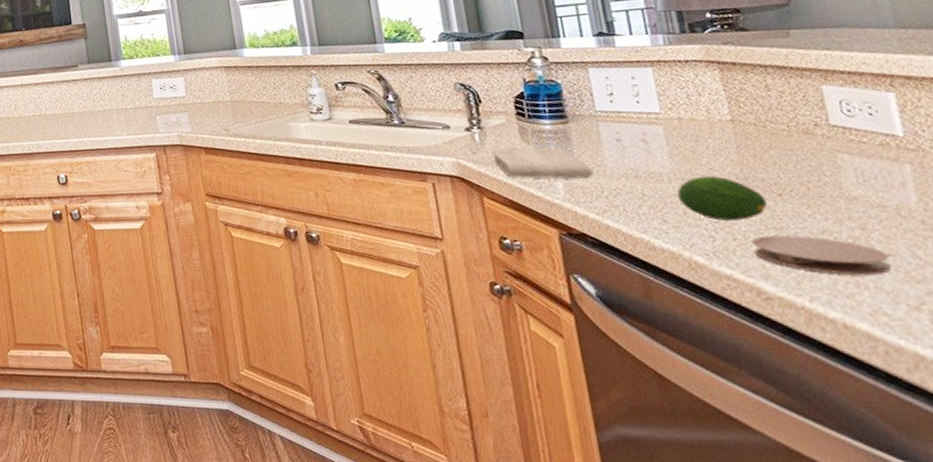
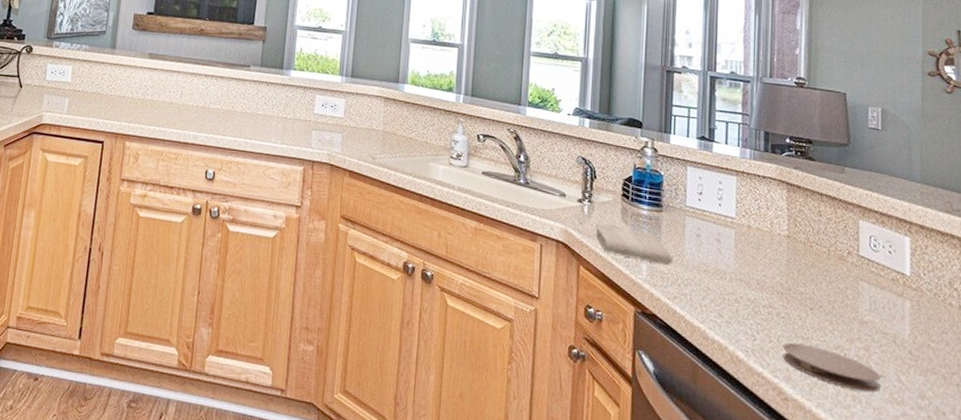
fruit: present [677,175,767,222] -> none [735,280,800,326]

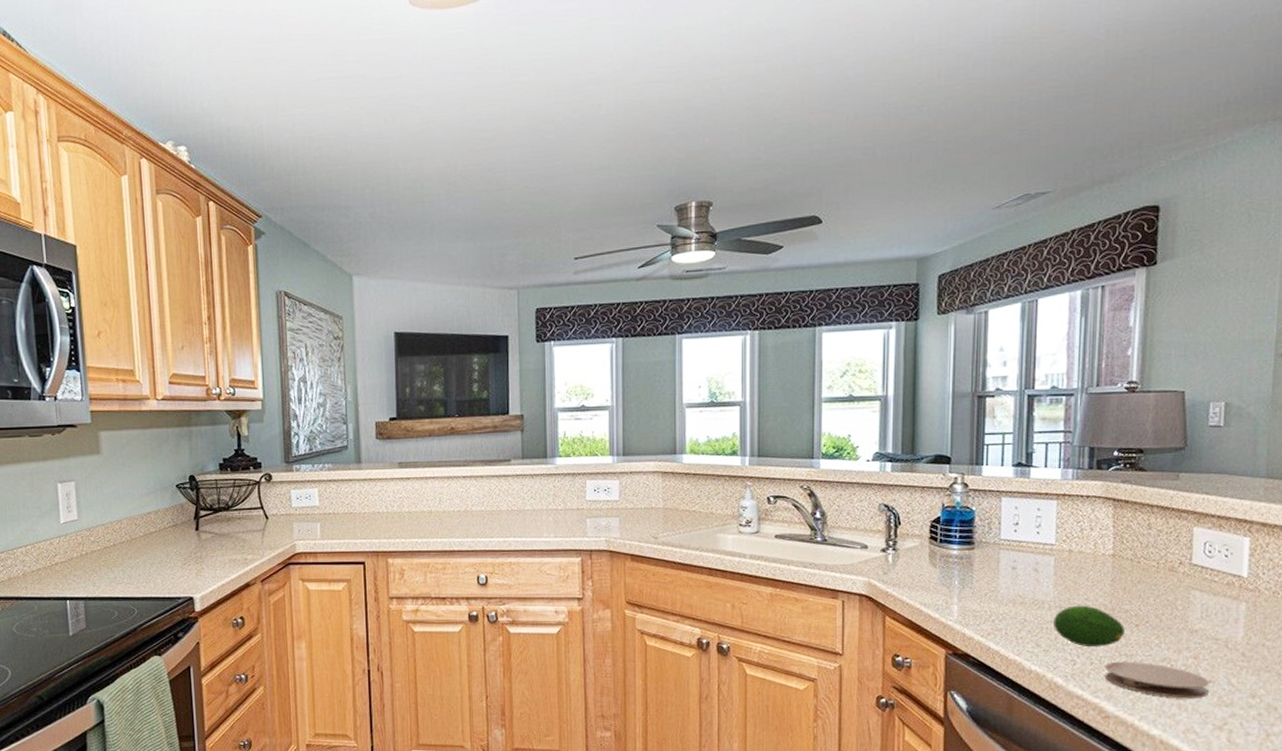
washcloth: present [595,222,672,265] -> none [901,569,986,603]
fruit: none [735,280,800,326] -> present [1054,605,1125,648]

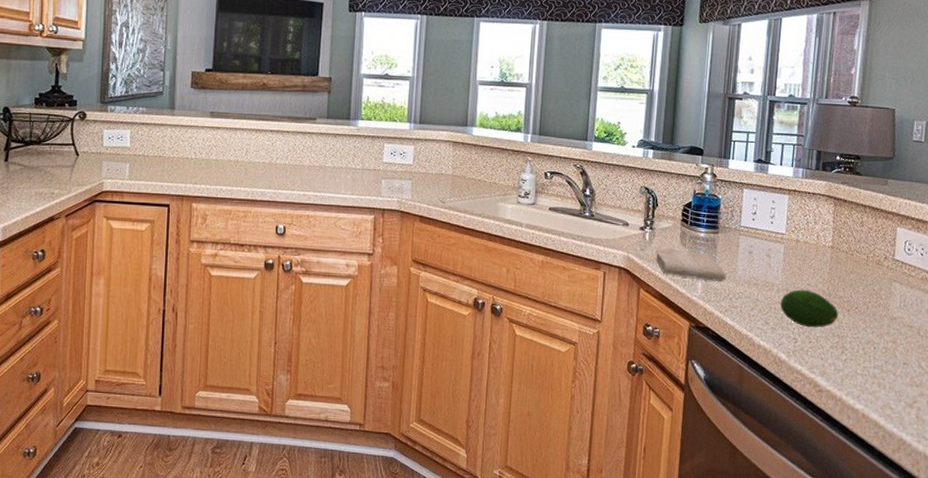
washcloth: none [901,569,986,603] -> present [655,247,726,282]
coaster: present [1104,661,1210,699] -> none [820,341,905,378]

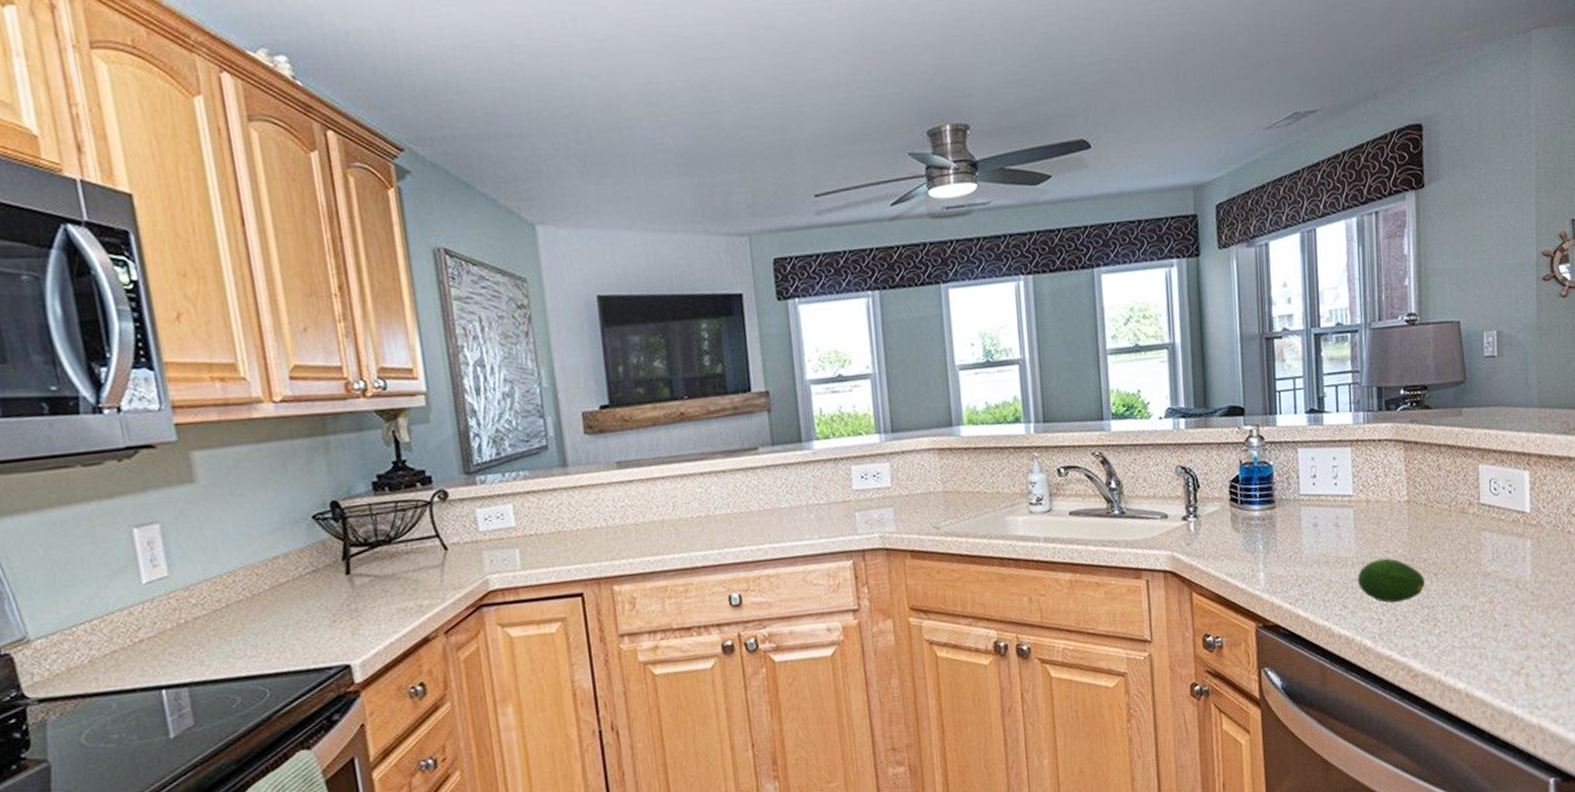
washcloth: present [655,247,726,282] -> none [1204,535,1291,570]

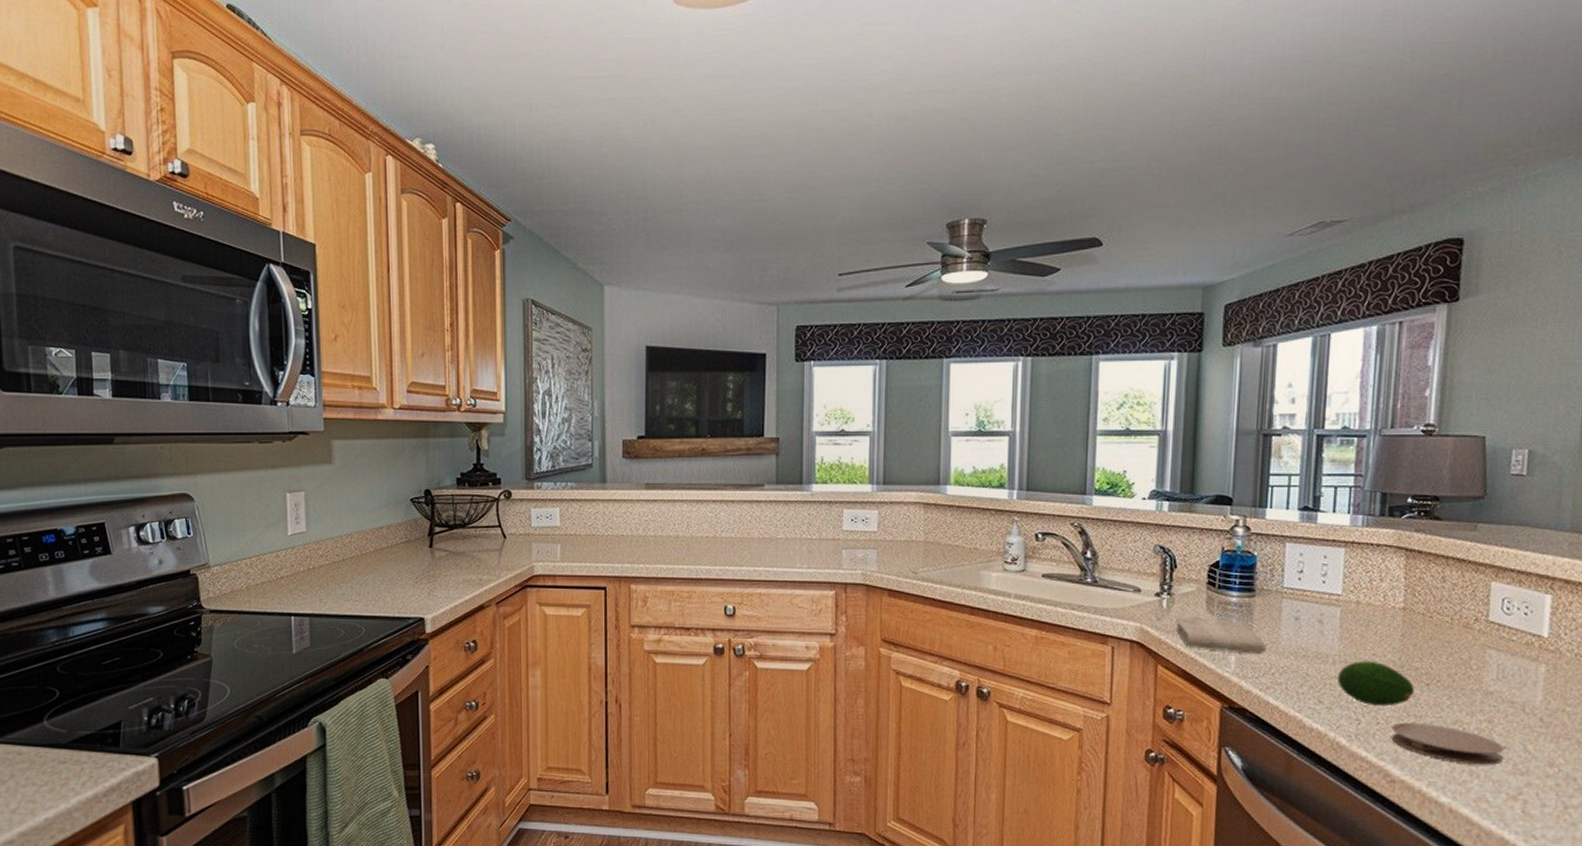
washcloth: none [1204,535,1291,570] -> present [1175,616,1266,654]
coaster: none [1409,613,1506,647] -> present [1391,722,1505,765]

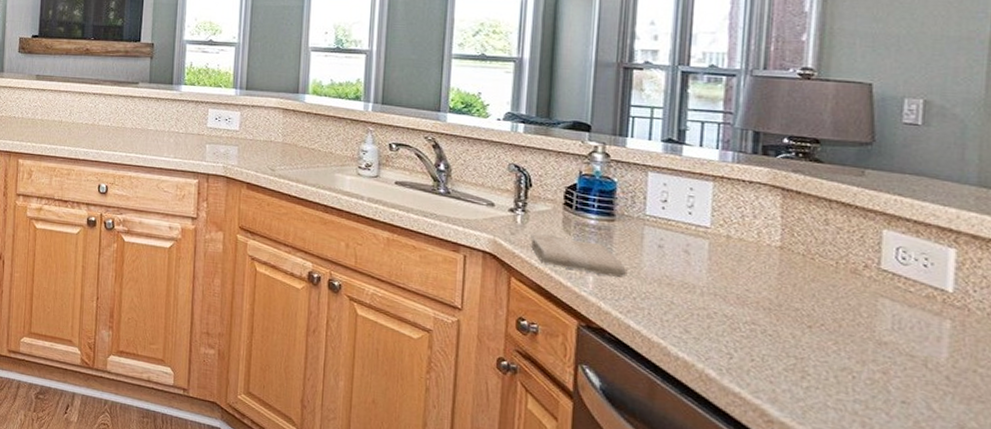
fruit: present [1338,660,1414,707] -> none [706,295,794,344]
coaster: present [1391,722,1505,765] -> none [768,362,904,419]

